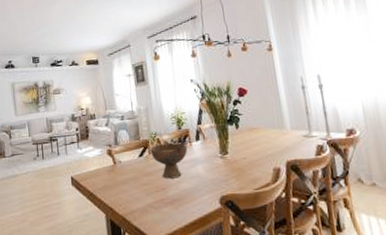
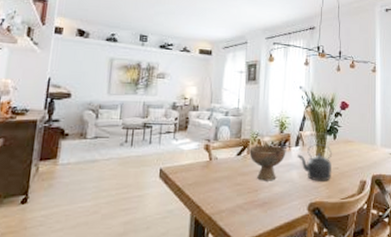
kettle: none [200,134,240,174] -> present [297,143,333,182]

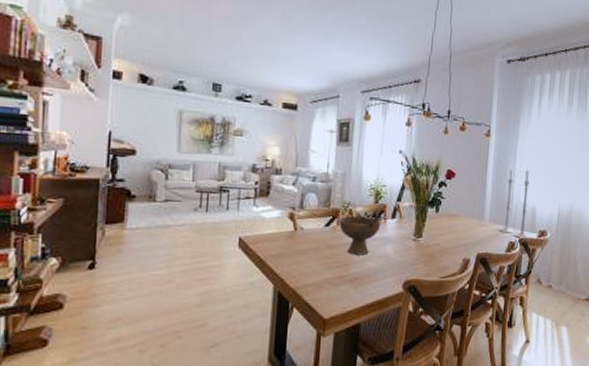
kettle: present [297,143,333,182] -> none [393,216,434,258]

